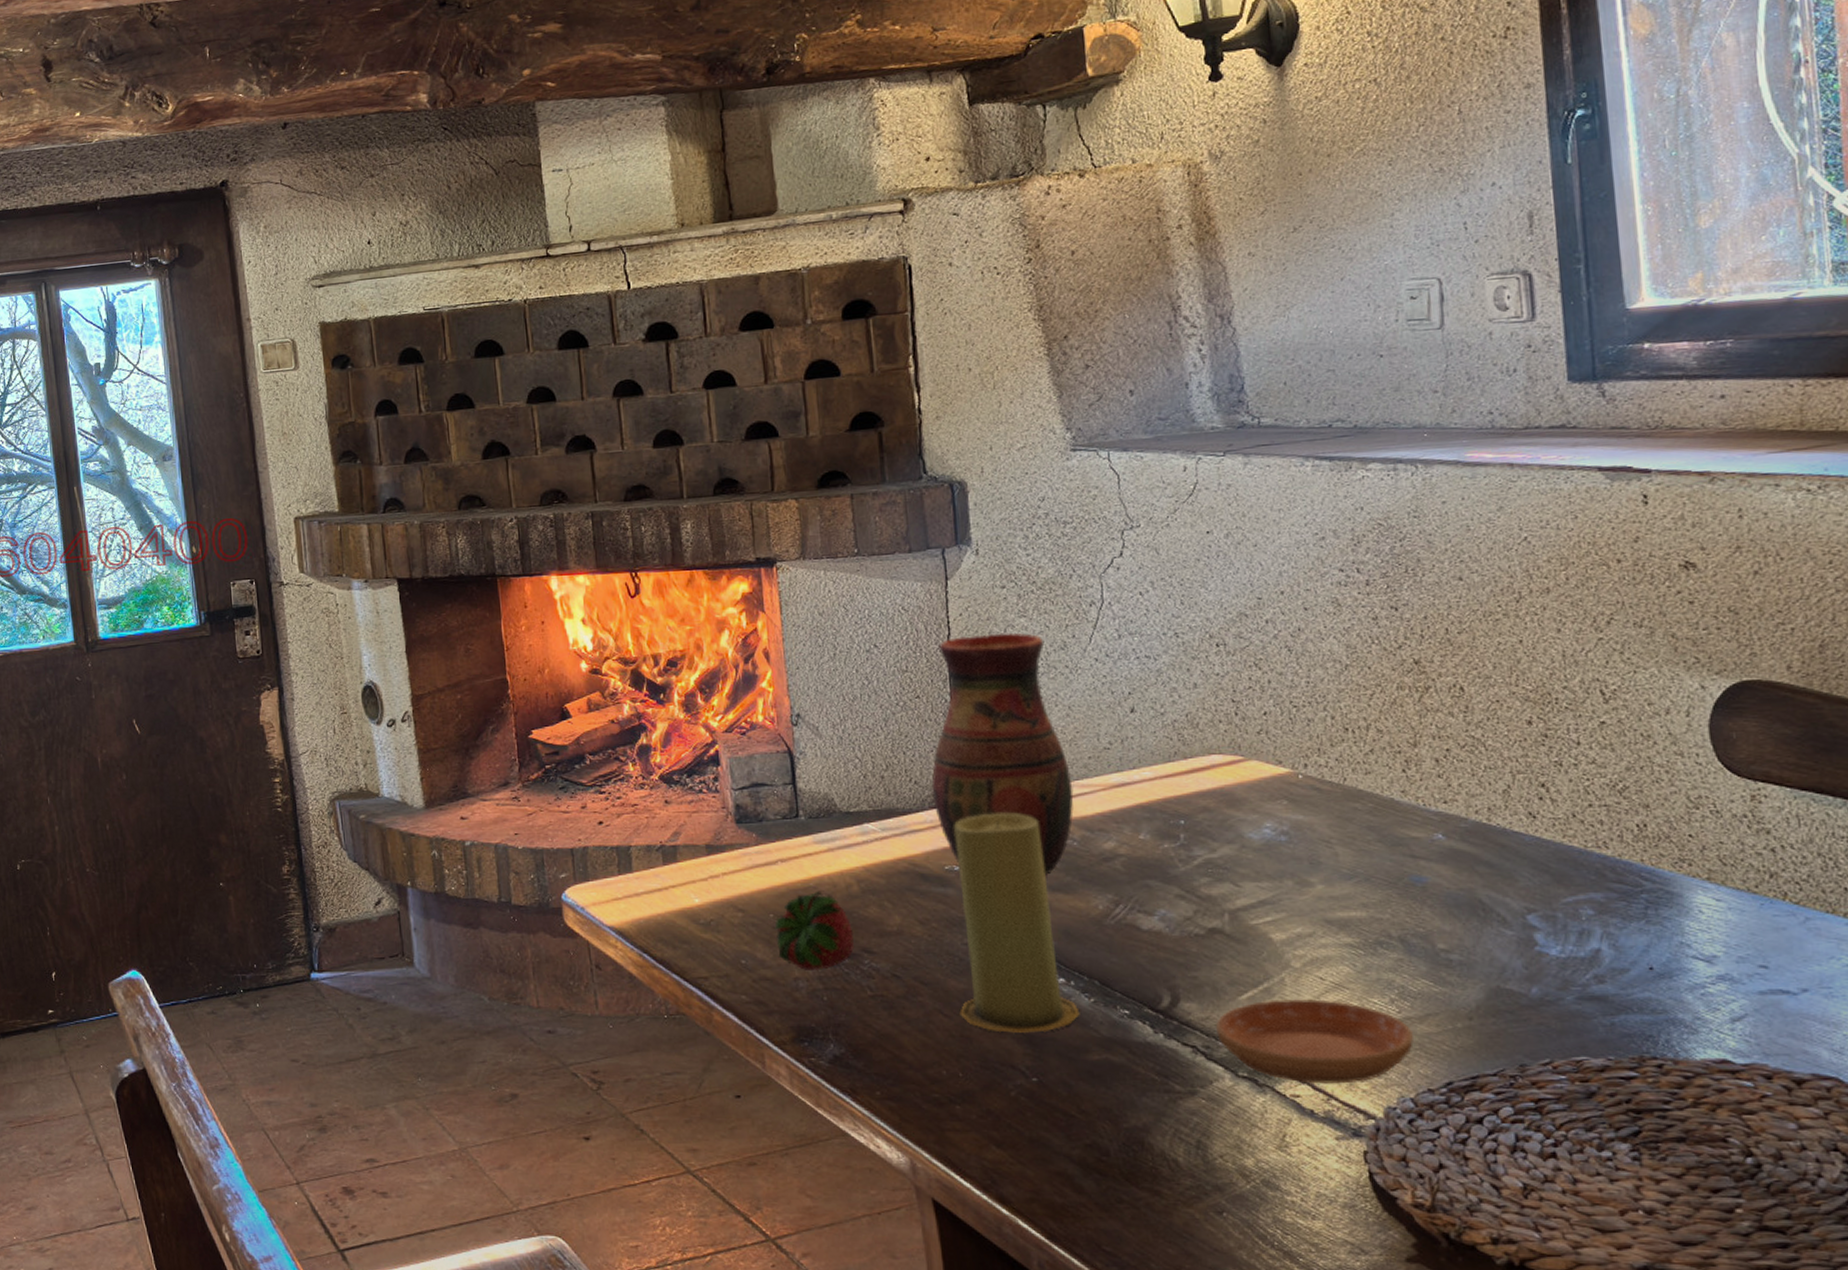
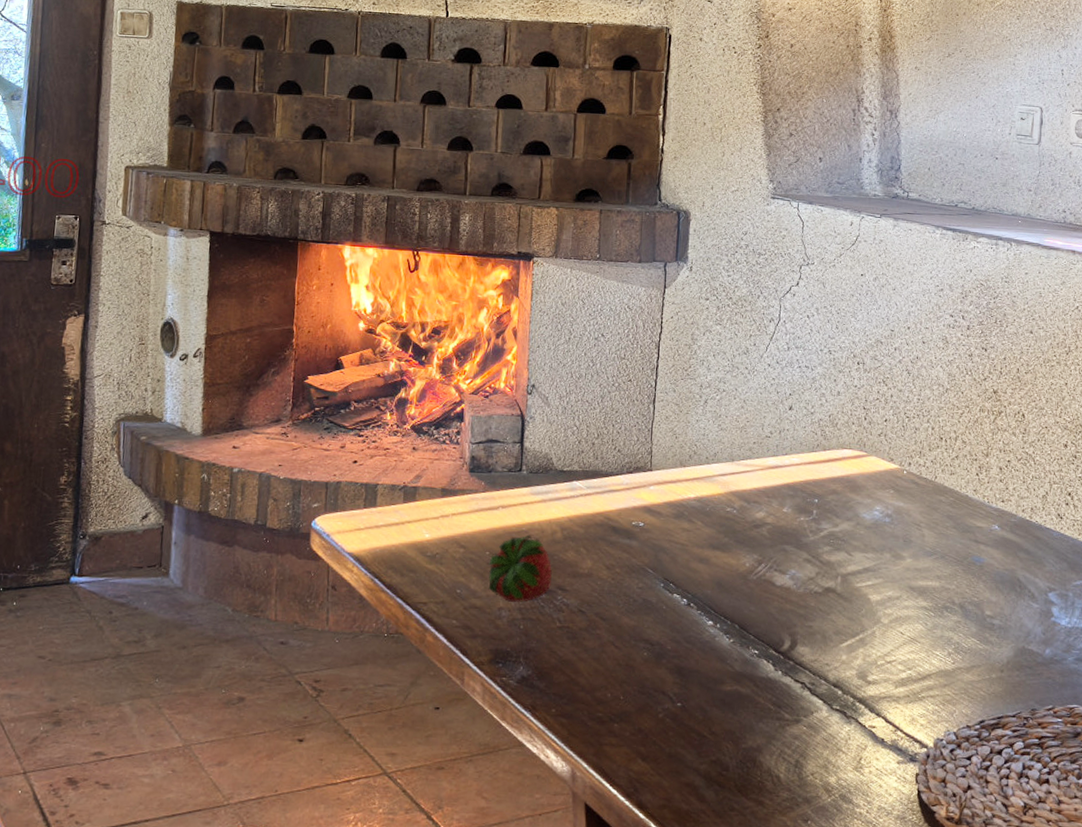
vase: present [931,633,1074,875] -> none [630,335,739,535]
candle: present [954,812,1080,1033] -> none [628,481,721,665]
saucer: present [1216,998,1414,1084] -> none [821,648,961,719]

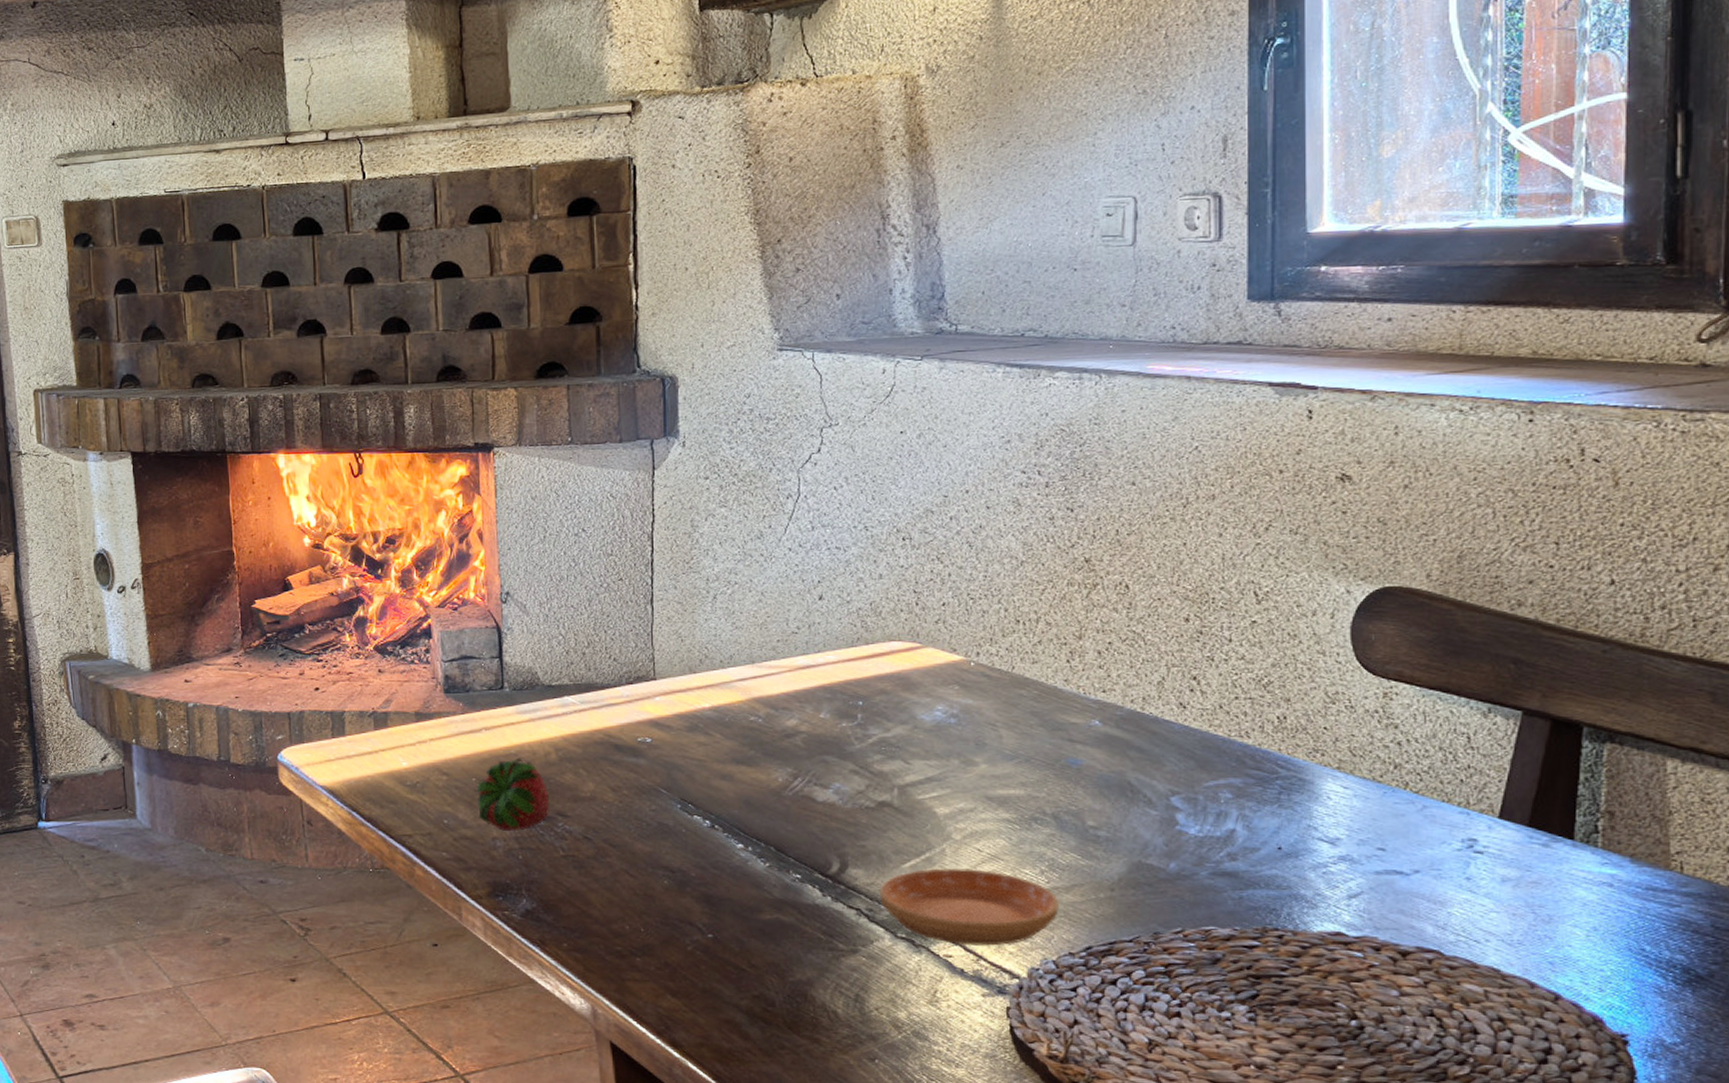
saucer: none [821,648,961,719] -> present [880,867,1059,946]

